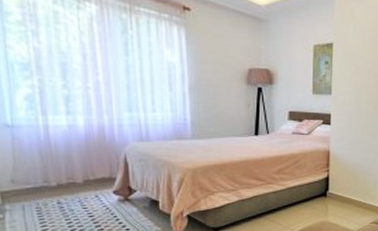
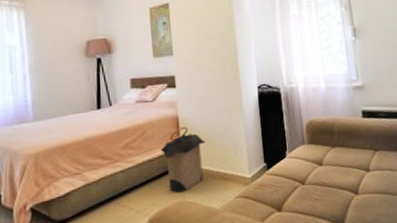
laundry hamper: none [310,160,351,215] -> present [160,126,206,193]

